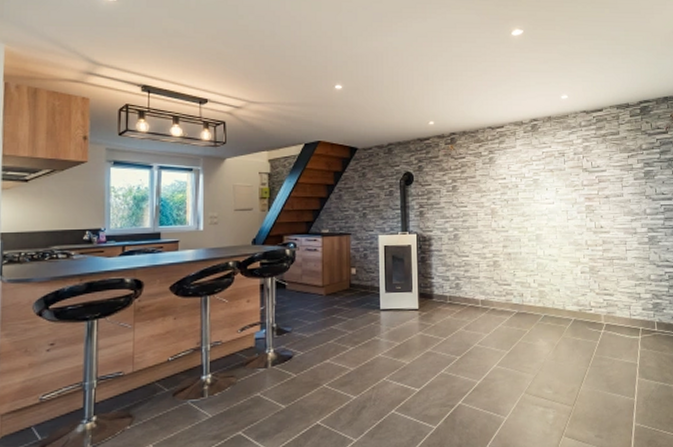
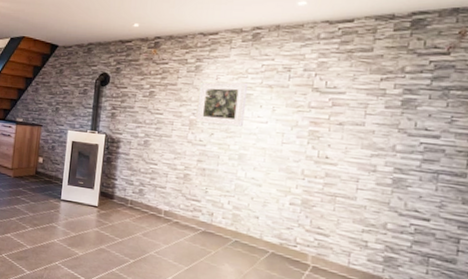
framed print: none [495,169,535,211] -> present [195,82,247,127]

